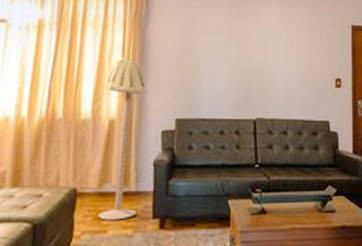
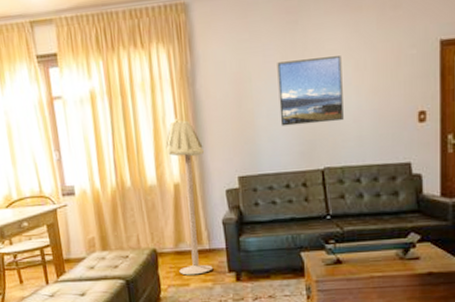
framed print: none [221,22,277,79] -> present [277,56,344,127]

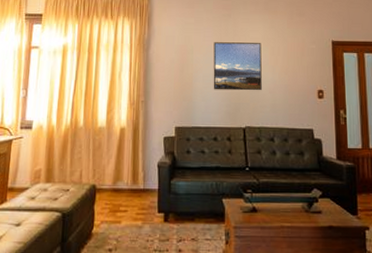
floor lamp: present [165,118,213,276] -> none [113,74,149,213]

